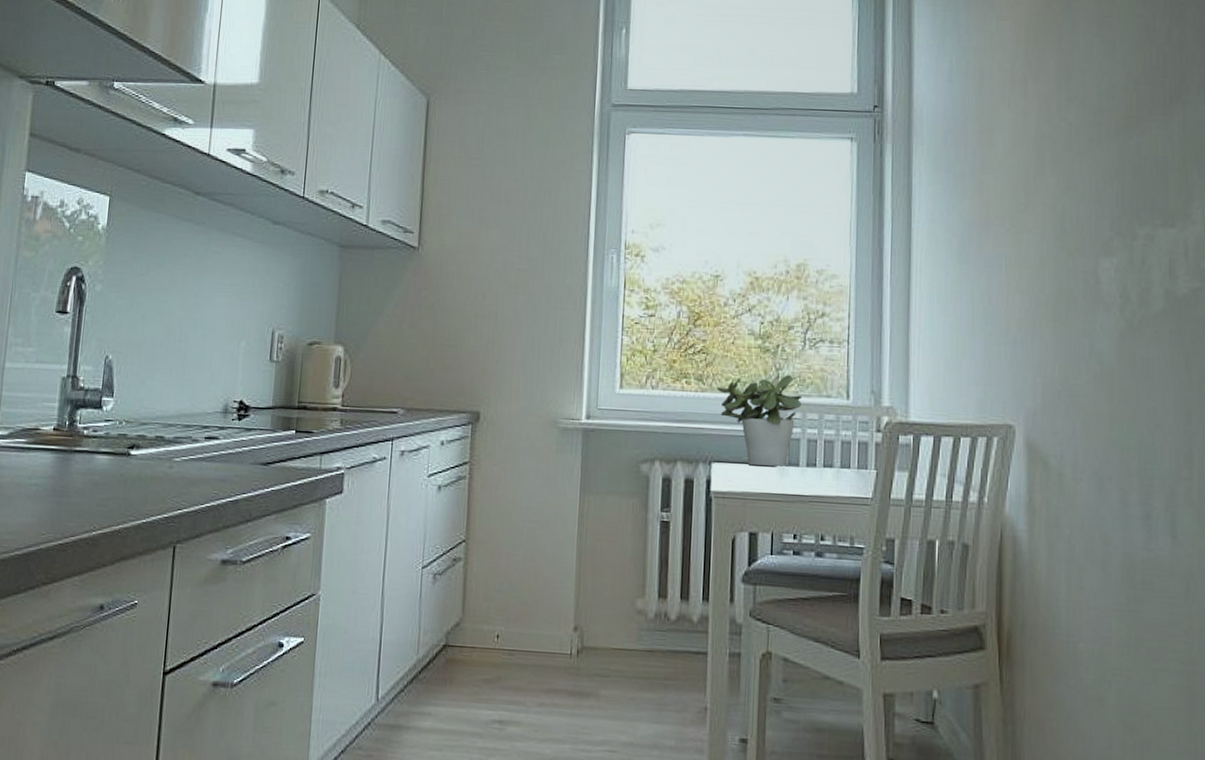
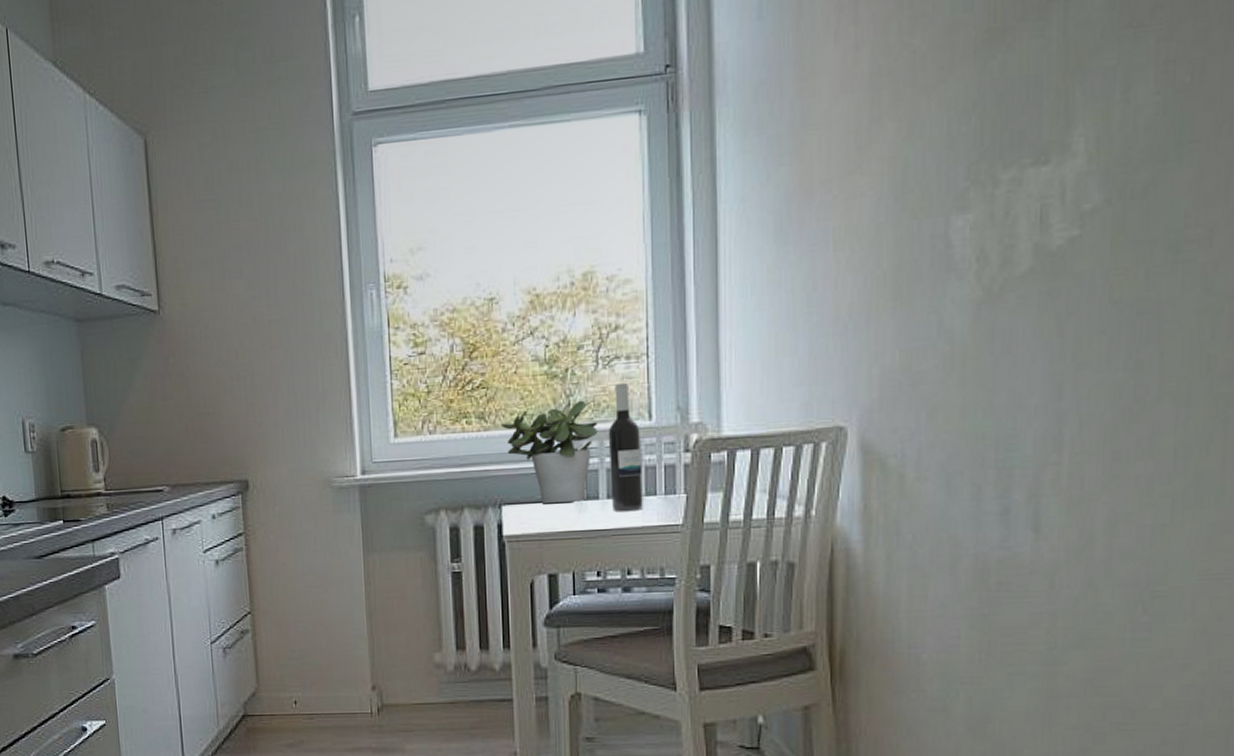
wine bottle: none [810,363,839,482] -> present [608,382,643,513]

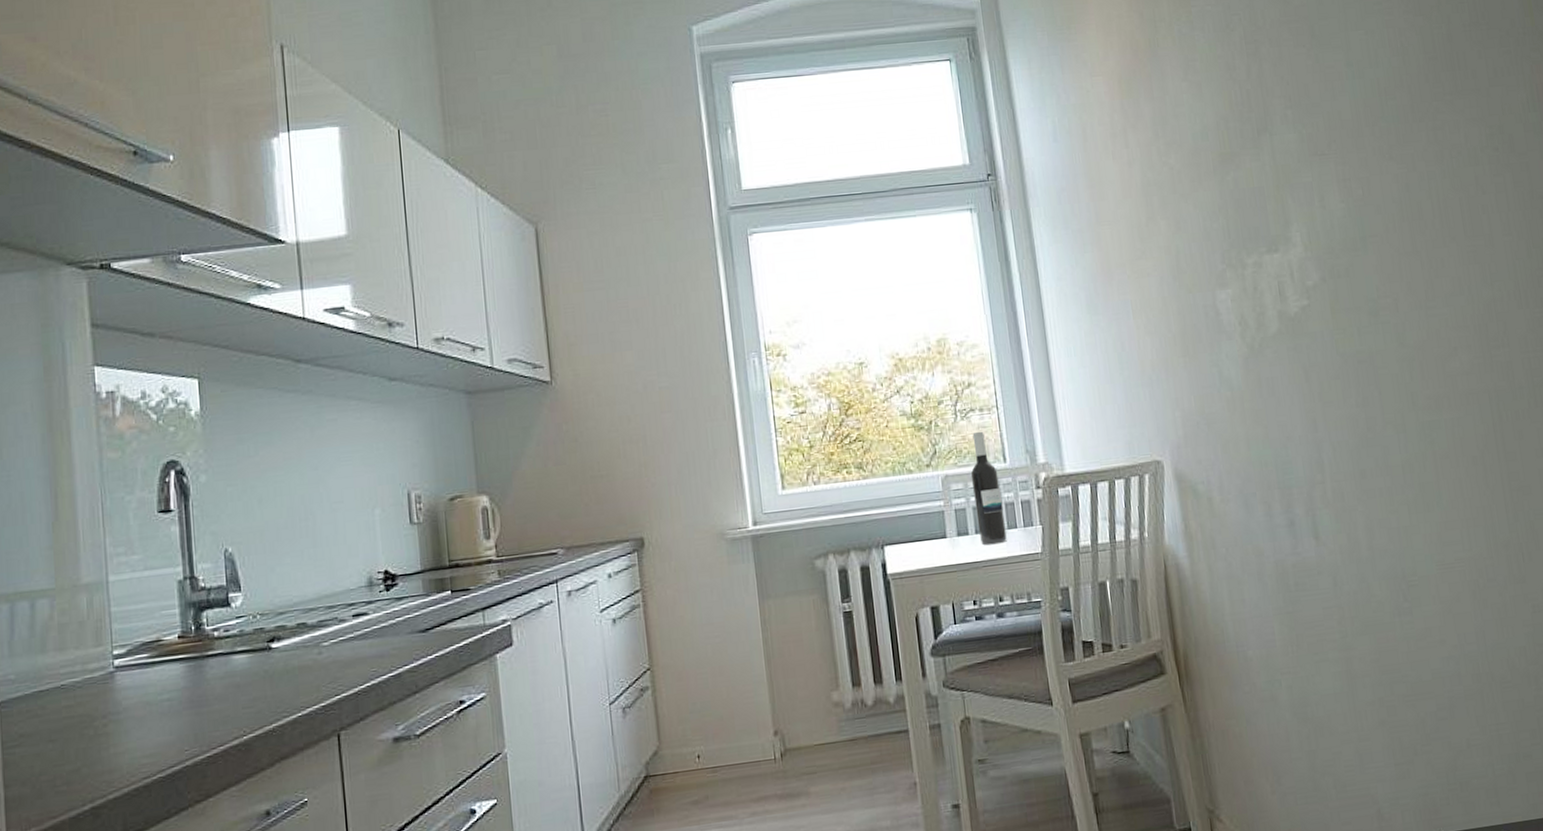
potted plant: present [501,400,599,504] -> none [878,448,963,543]

